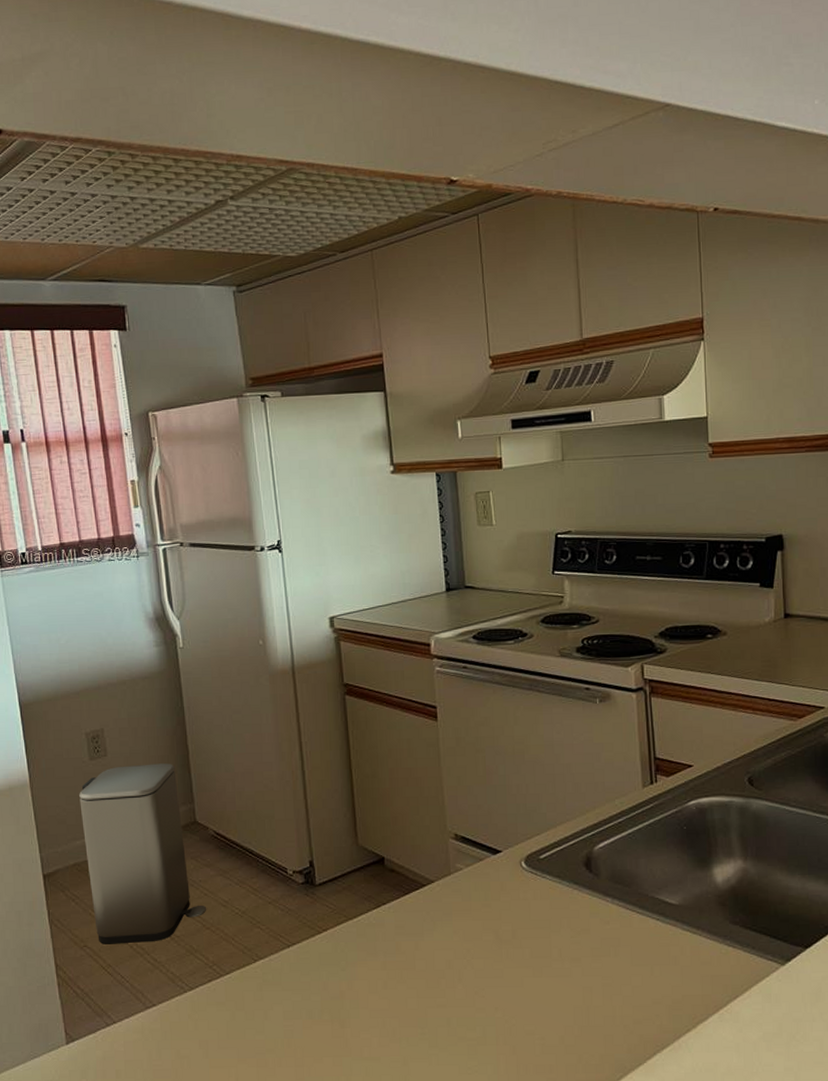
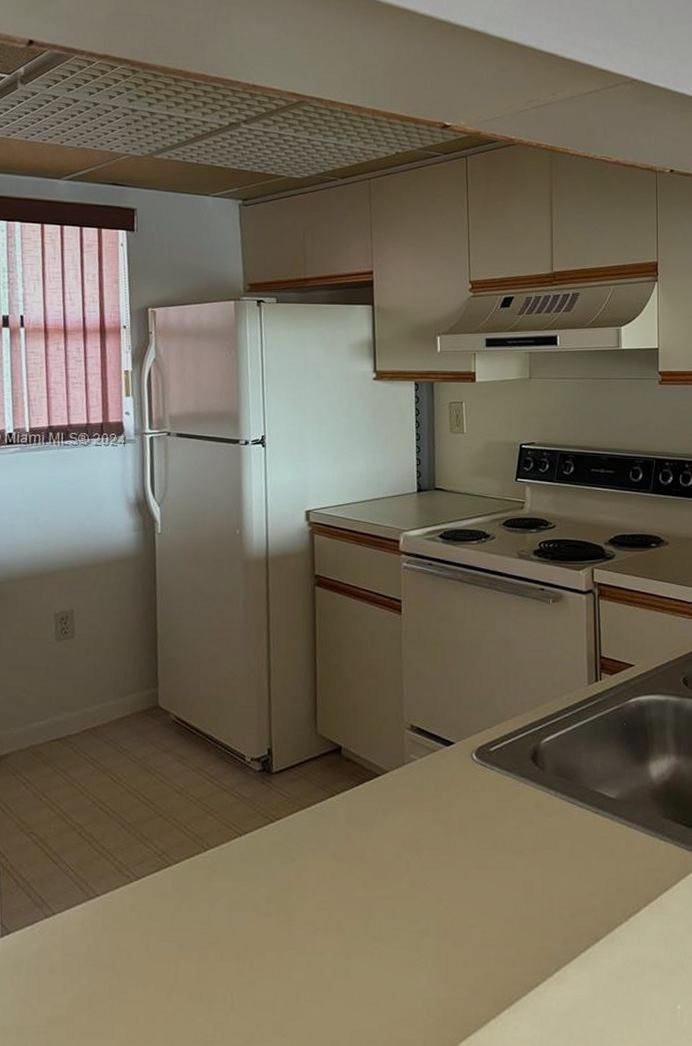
pedal bin: present [79,763,207,944] -> none [41,647,161,831]

